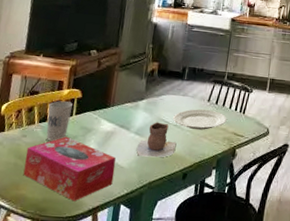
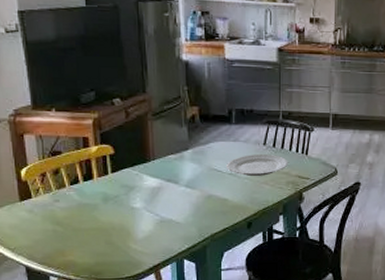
tissue box: present [23,136,116,202] -> none [63,197,170,262]
cup: present [46,101,73,141] -> none [77,159,107,203]
vase: present [136,122,177,158] -> none [191,172,235,210]

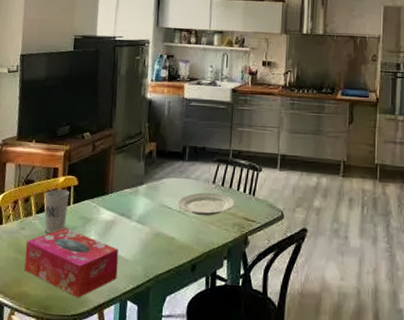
tissue box: none [63,197,170,262] -> present [24,227,119,298]
cup: none [77,159,107,203] -> present [44,189,69,233]

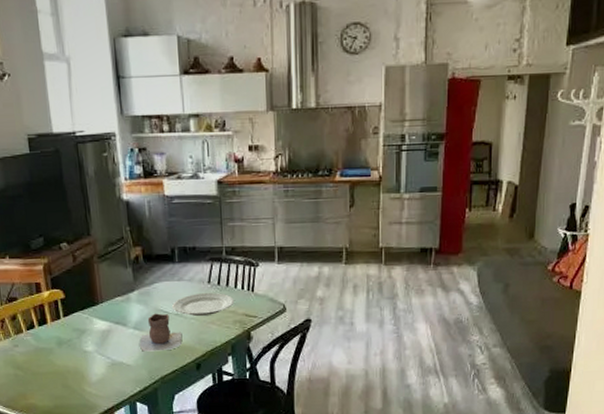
tissue box: present [24,227,119,298] -> none [22,341,122,405]
cup: present [44,189,69,233] -> none [31,304,61,348]
vase: none [140,208,182,248] -> present [140,313,182,352]

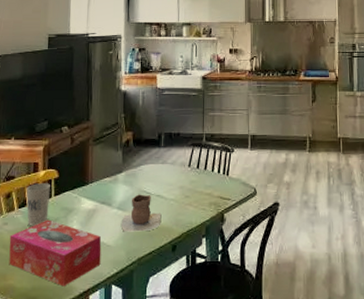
tissue box: none [22,341,122,405] -> present [9,219,102,287]
cup: none [31,304,61,348] -> present [26,183,50,226]
plate: present [171,293,234,316] -> none [154,176,211,197]

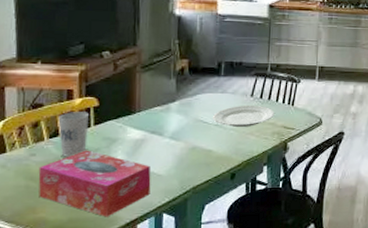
vase: present [122,194,162,232] -> none [174,123,220,162]
plate: none [154,176,211,197] -> present [212,106,275,127]

